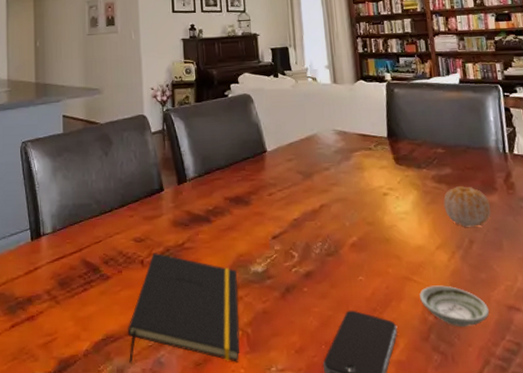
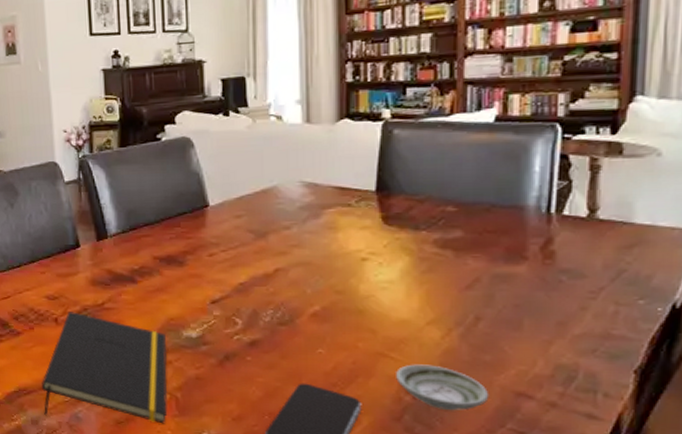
fruit: present [443,186,491,227] -> none [445,253,514,302]

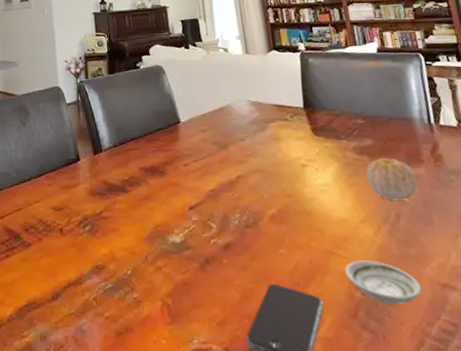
notepad: present [41,312,168,424] -> none [49,222,161,333]
fruit: none [445,253,514,302] -> present [366,158,418,200]

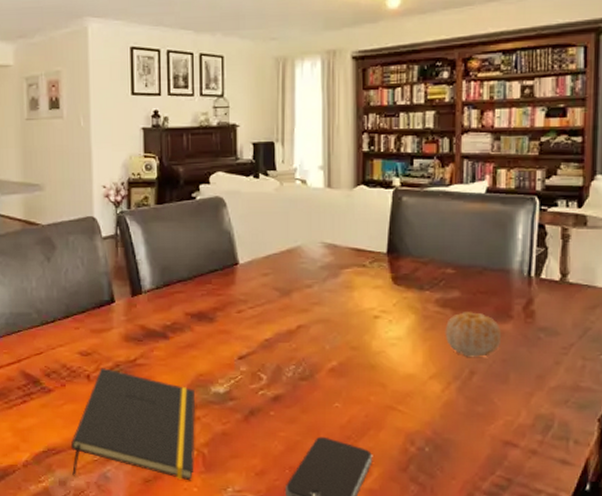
notepad: none [49,222,161,333] -> present [70,368,196,481]
saucer: present [345,260,422,305] -> none [403,416,482,460]

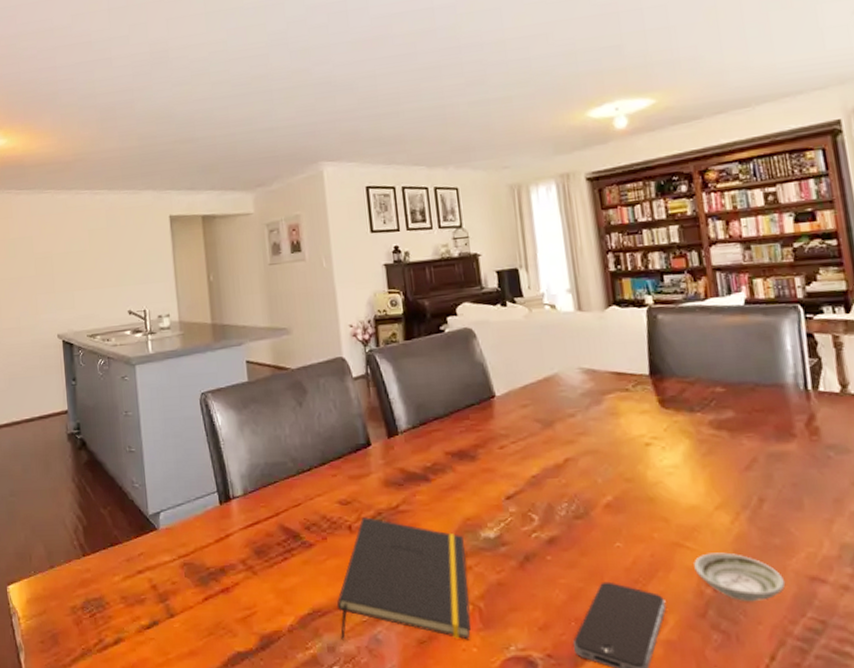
saucer: none [403,416,482,460] -> present [694,552,786,602]
fruit: present [445,312,502,357] -> none [723,432,788,483]

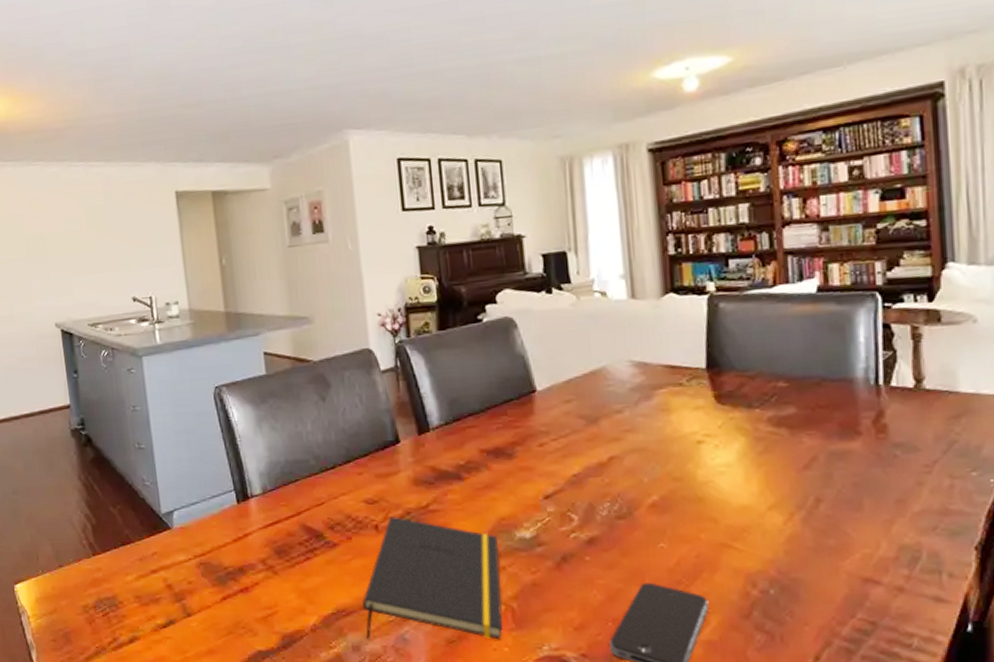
saucer: present [694,552,786,602] -> none [741,553,837,603]

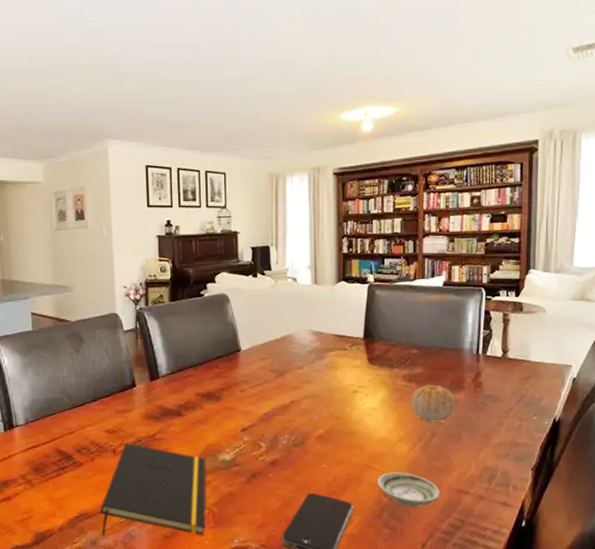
saucer: none [741,553,837,603] -> present [378,472,441,507]
fruit: none [781,430,850,482] -> present [411,385,456,422]

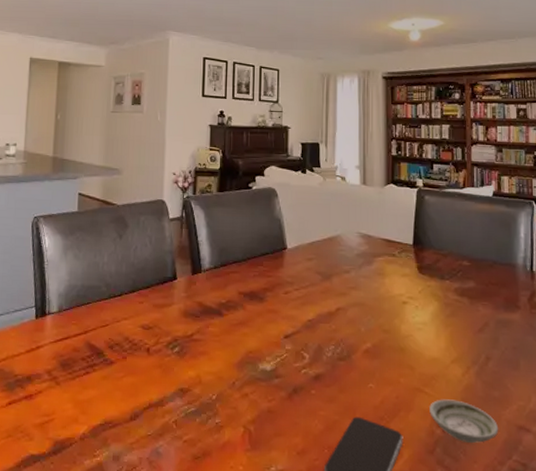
notepad: present [100,443,207,537] -> none [126,342,245,459]
fruit: present [411,385,456,422] -> none [463,301,512,344]

